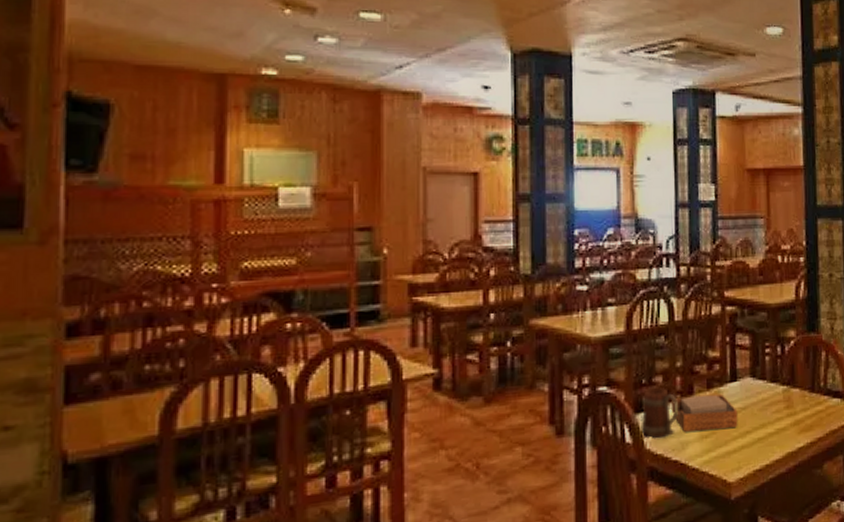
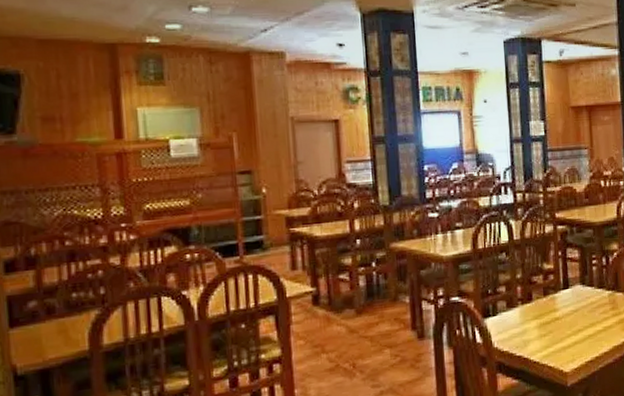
beer mug: present [641,387,679,439] -> none [489,295,521,339]
napkin holder: present [672,394,738,432] -> none [514,300,571,332]

